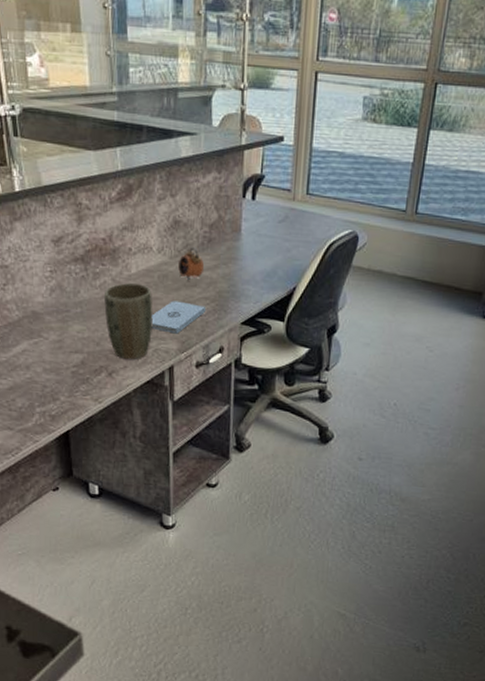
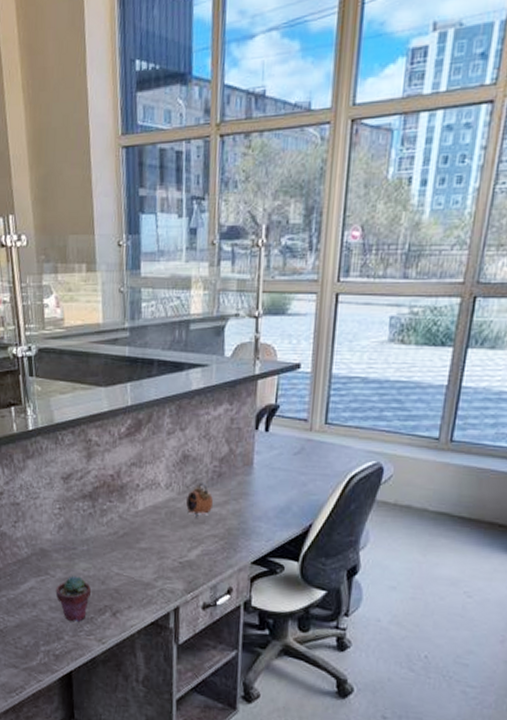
potted succulent: none [49,338,86,383] -> present [55,576,91,622]
plant pot: present [104,282,153,360] -> none [110,519,160,600]
notepad: present [151,301,207,334] -> none [157,538,215,573]

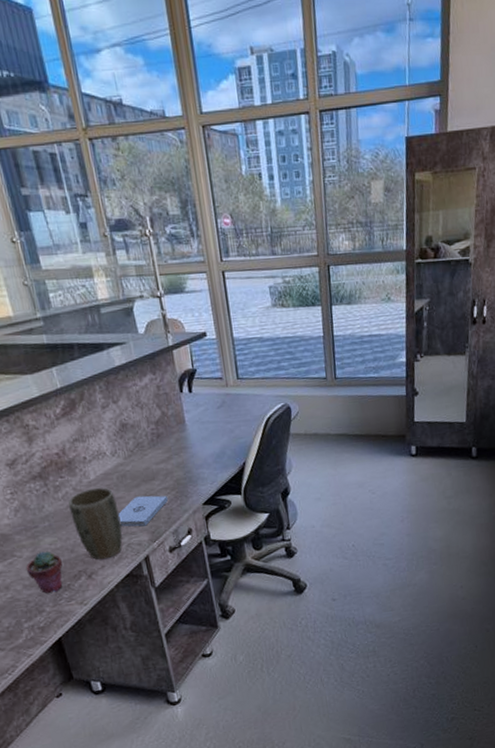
plant pot: none [110,519,160,600] -> present [68,487,123,560]
notepad: none [157,538,215,573] -> present [118,495,169,527]
alarm clock: present [186,482,213,518] -> none [133,445,158,476]

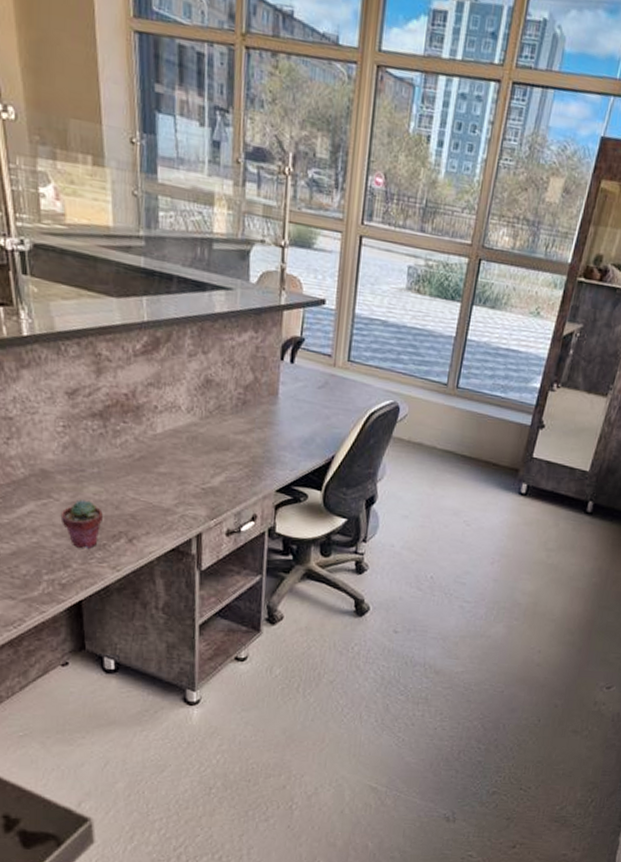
plant pot: present [68,487,123,560] -> none [125,443,181,526]
notepad: present [118,495,169,527] -> none [178,464,239,500]

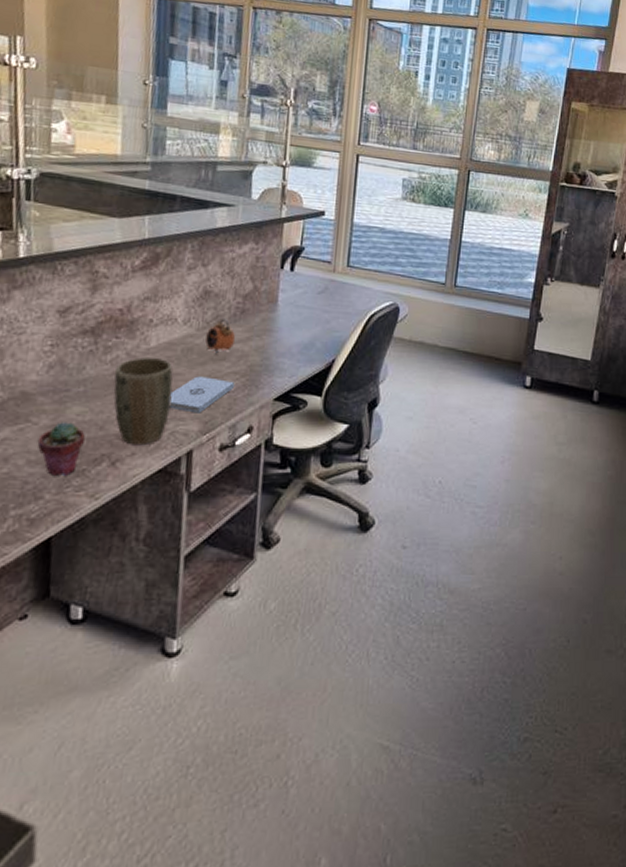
plant pot: none [125,443,181,526] -> present [113,356,173,446]
notepad: none [178,464,239,500] -> present [169,376,235,413]
alarm clock: none [209,409,237,444] -> present [205,318,235,354]

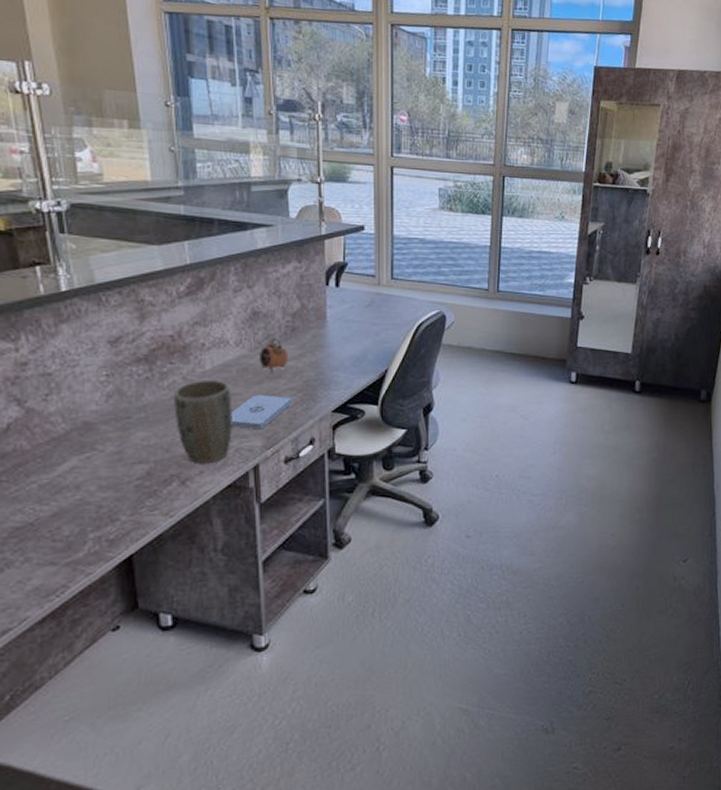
potted succulent: present [37,422,85,476] -> none [106,447,152,498]

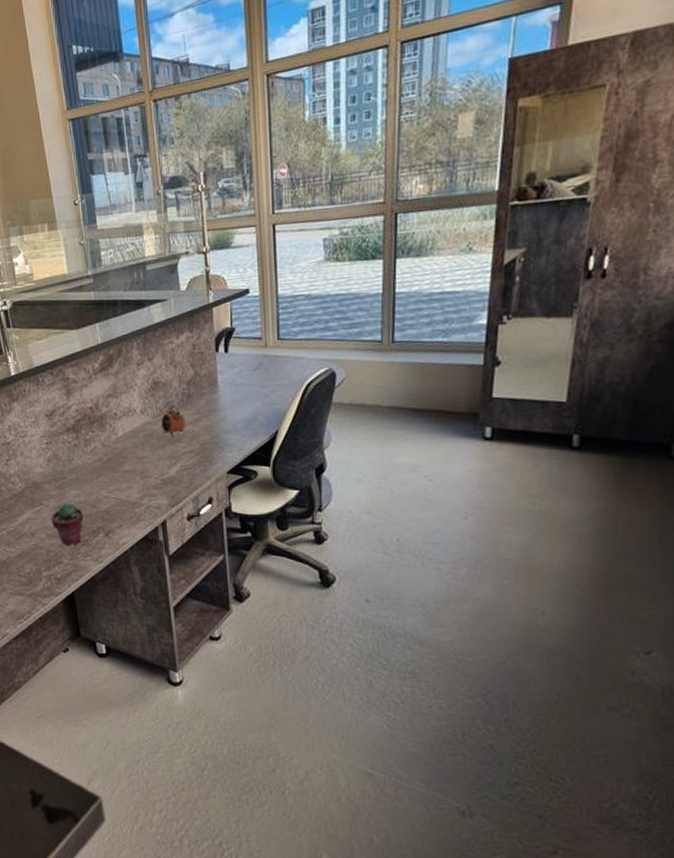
potted succulent: none [106,447,152,498] -> present [51,503,83,545]
plant pot: present [174,379,233,464] -> none [96,444,143,519]
notepad: present [231,394,293,430] -> none [141,457,192,489]

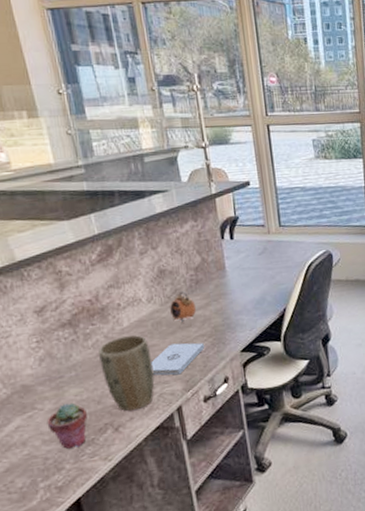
plant pot: none [96,444,143,519] -> present [98,335,155,411]
notepad: none [141,457,192,489] -> present [151,342,205,376]

